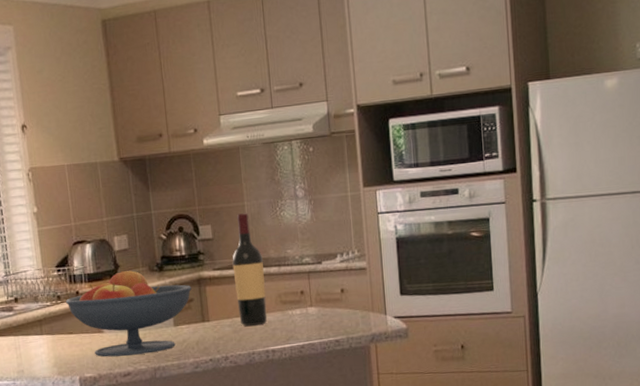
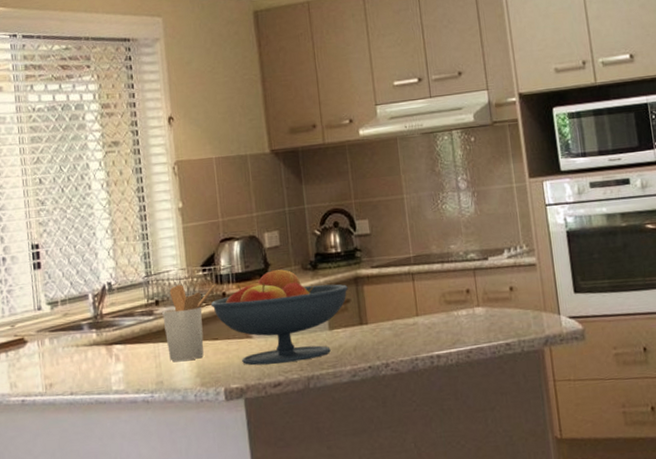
utensil holder: none [21,283,71,353] -> present [162,284,217,362]
wine bottle: present [232,213,268,326] -> none [391,206,431,329]

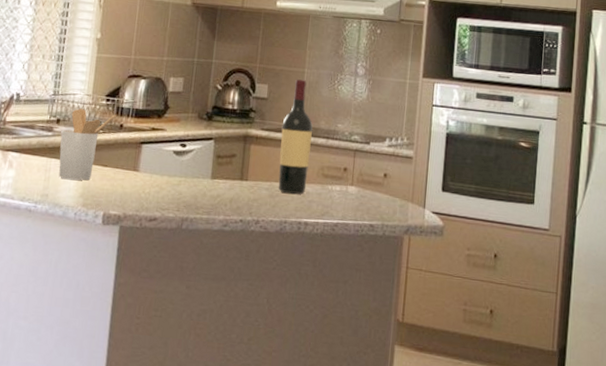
fruit bowl: present [210,269,348,366] -> none [107,112,237,202]
wine bottle: none [391,206,431,329] -> present [278,79,313,194]

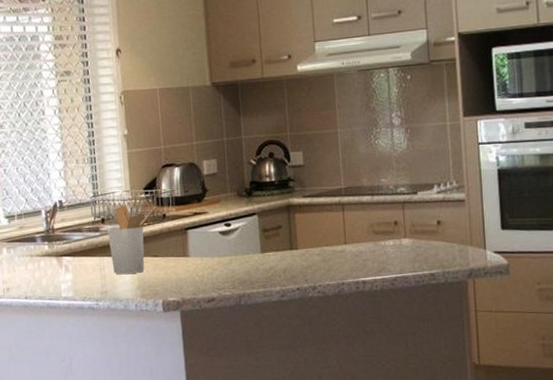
wine bottle: present [278,79,313,194] -> none [323,140,359,255]

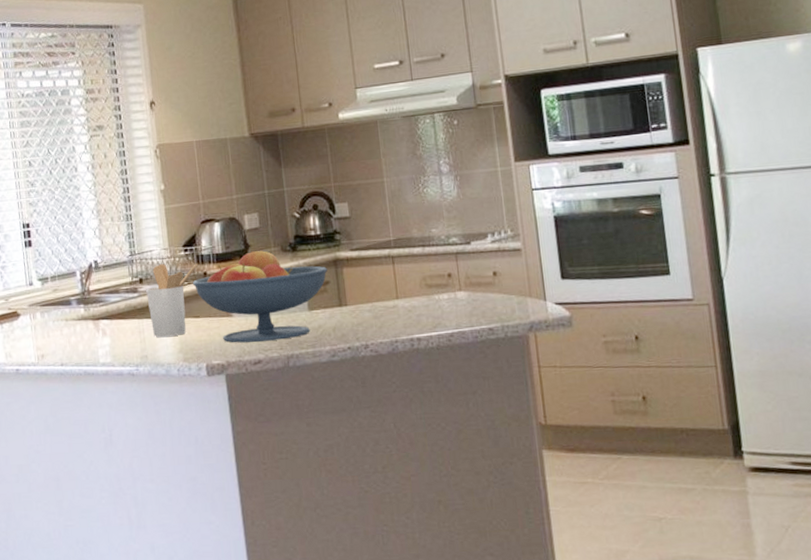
fruit bowl: none [151,194,280,282] -> present [192,250,327,343]

